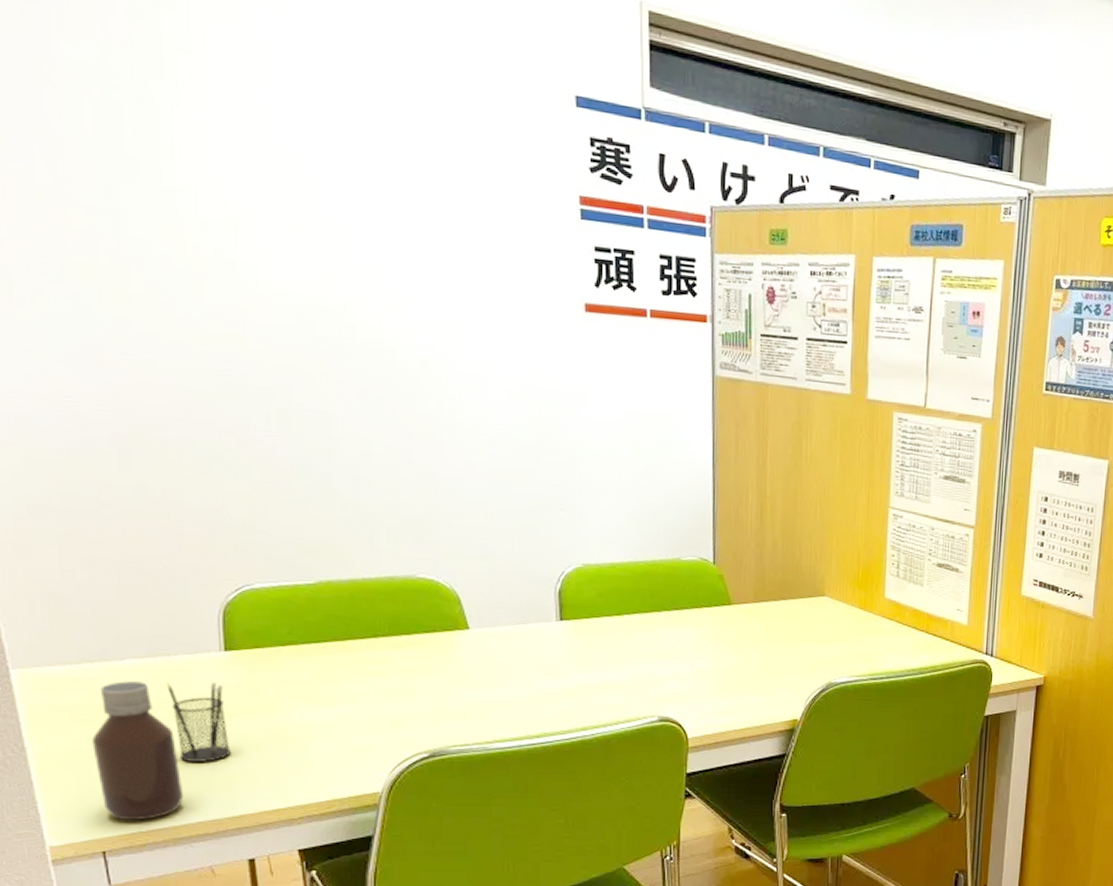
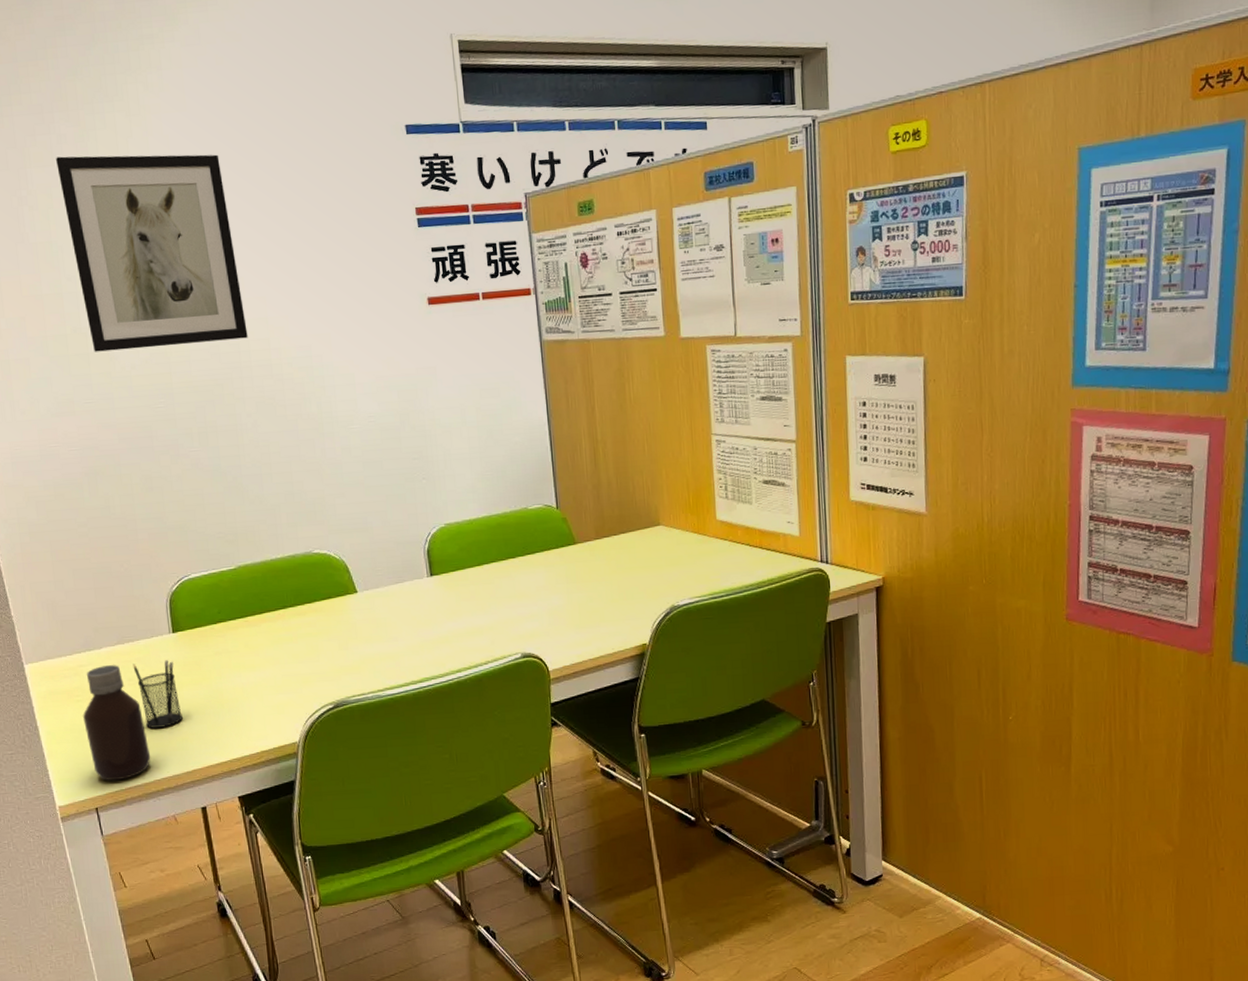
wall art: none [98,29,353,311] -> present [56,154,248,352]

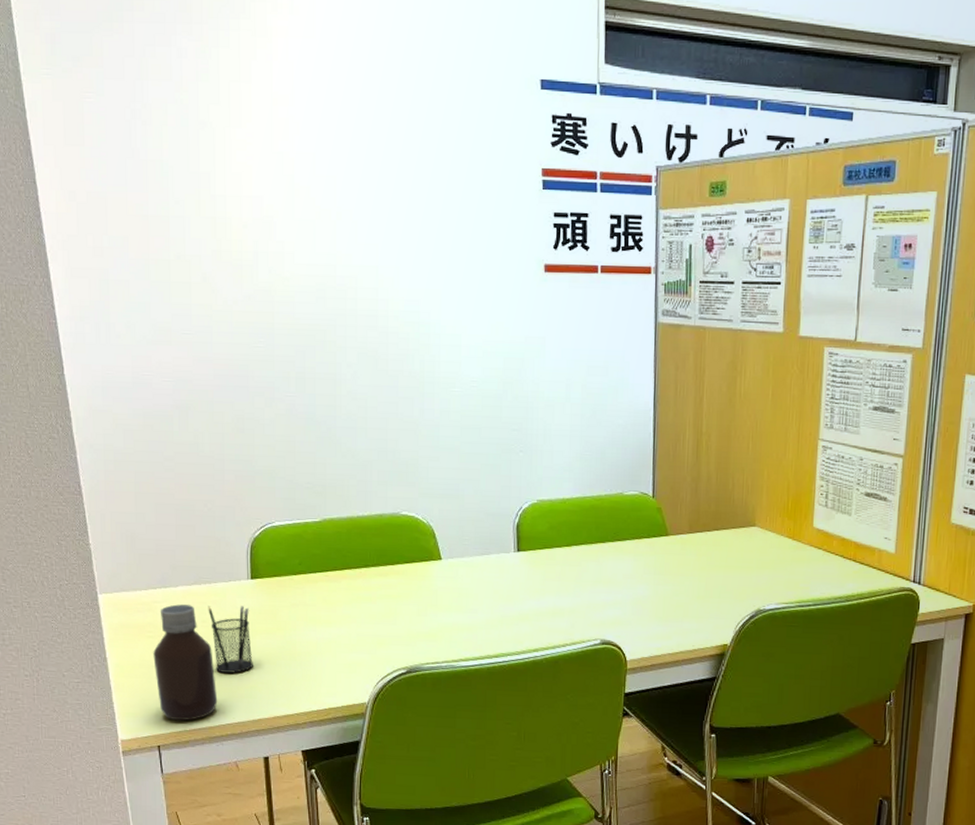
wall art: present [56,154,248,352] -> none [175,71,356,286]

